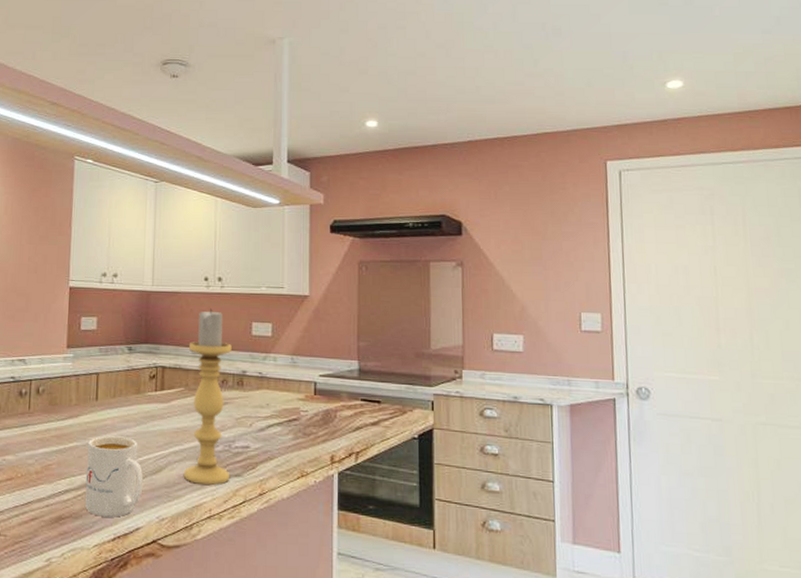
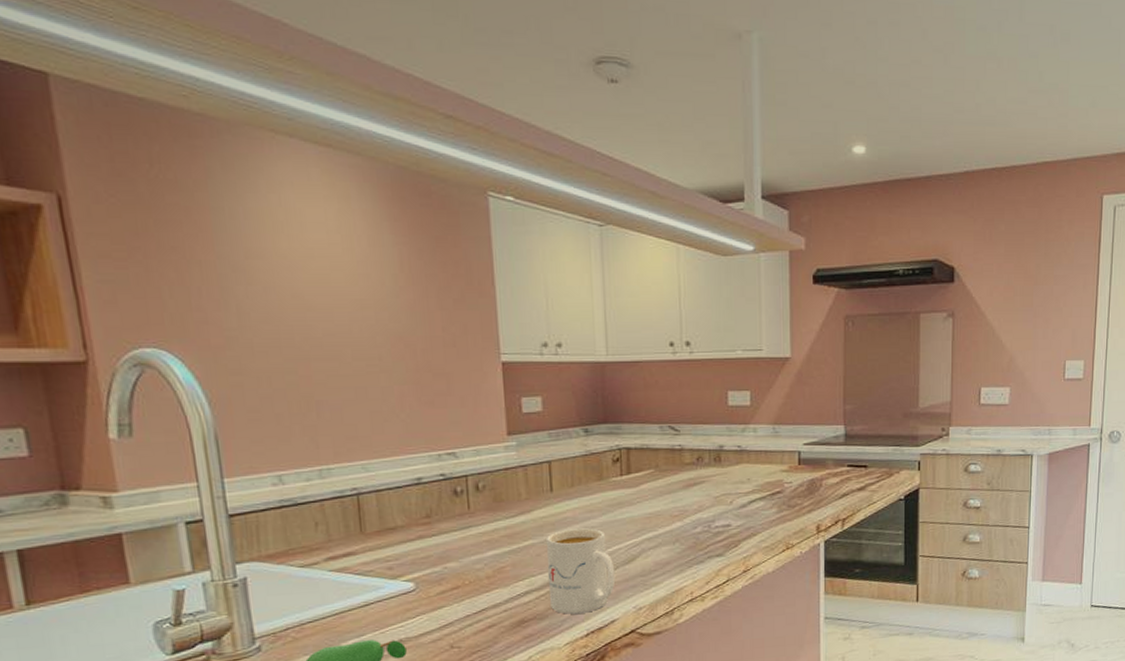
candle holder: present [183,308,232,486] -> none [657,378,712,570]

